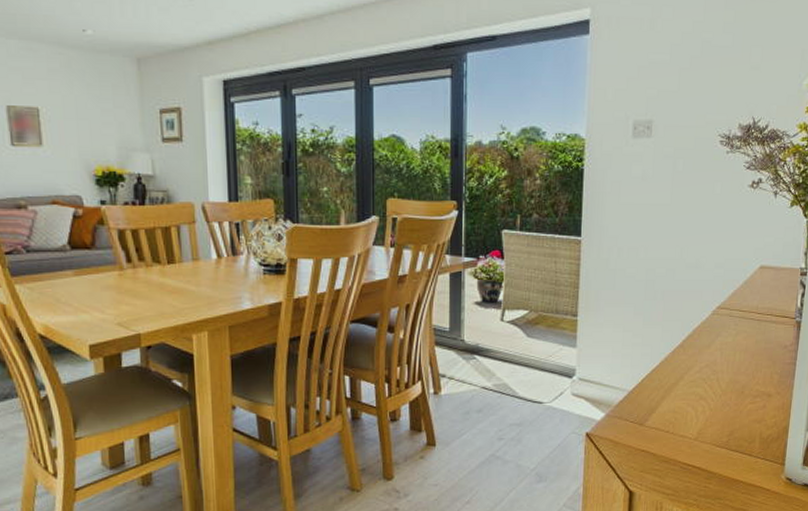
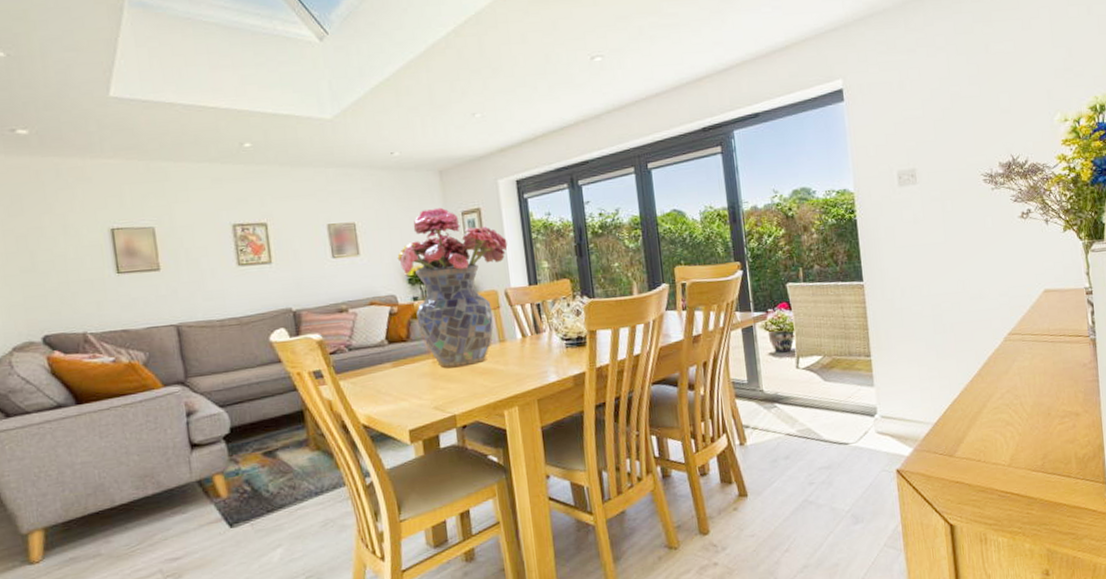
flower arrangement: none [85,101,209,283] -> present [397,207,508,369]

